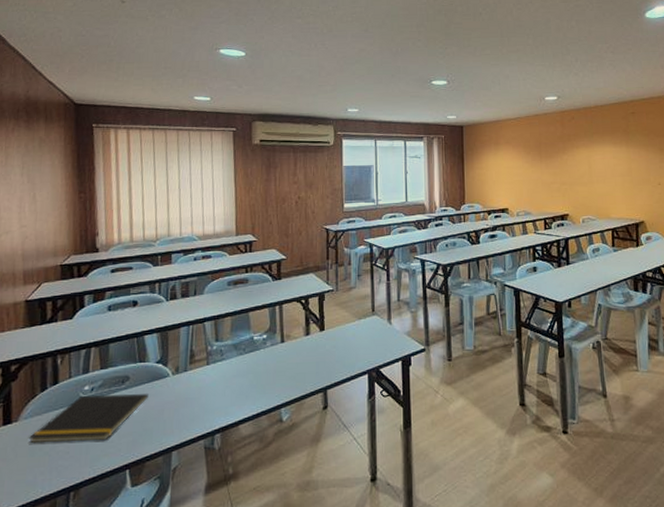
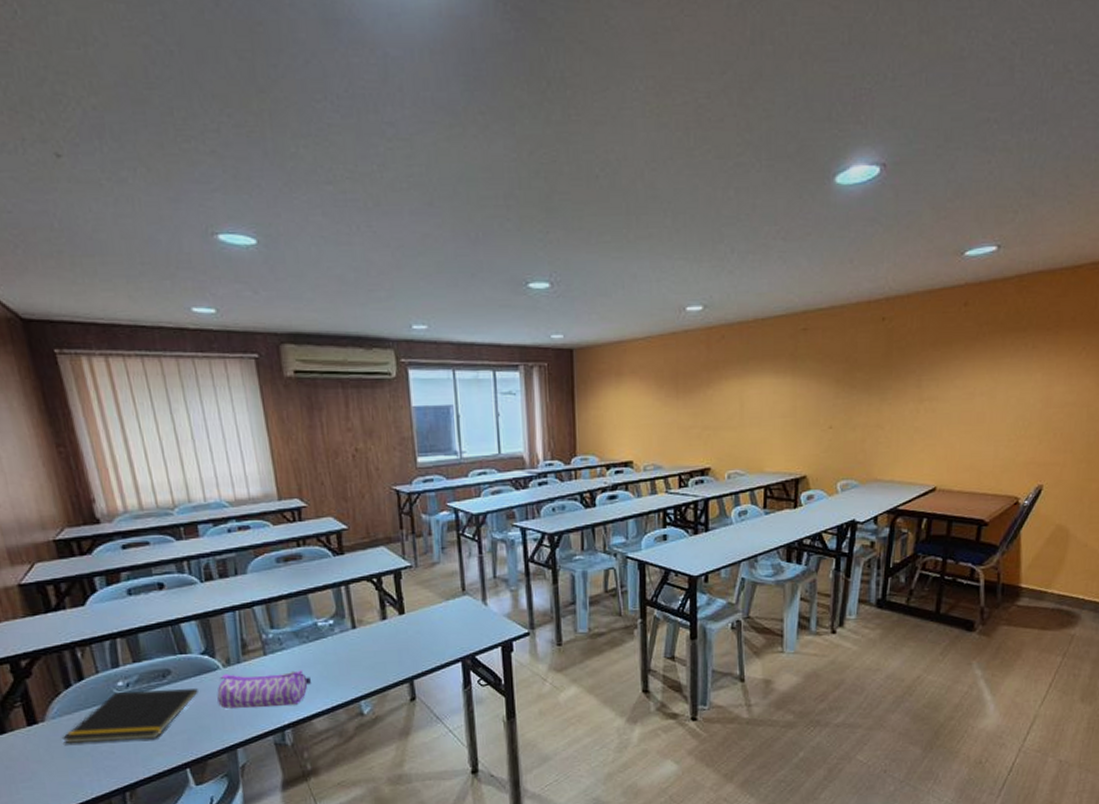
pencil case: none [163,379,242,413] -> present [217,670,311,709]

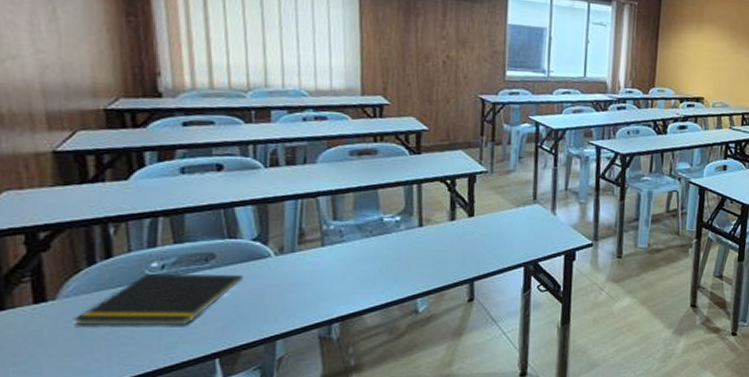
pencil case: present [217,670,311,709] -> none [263,262,368,300]

